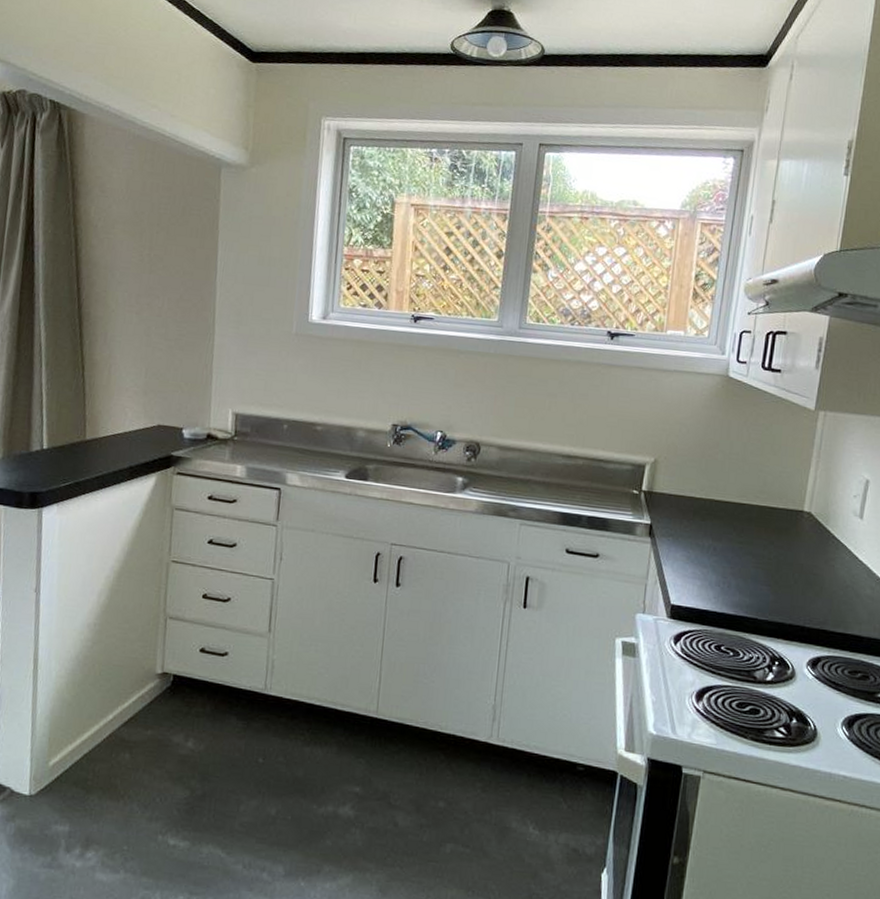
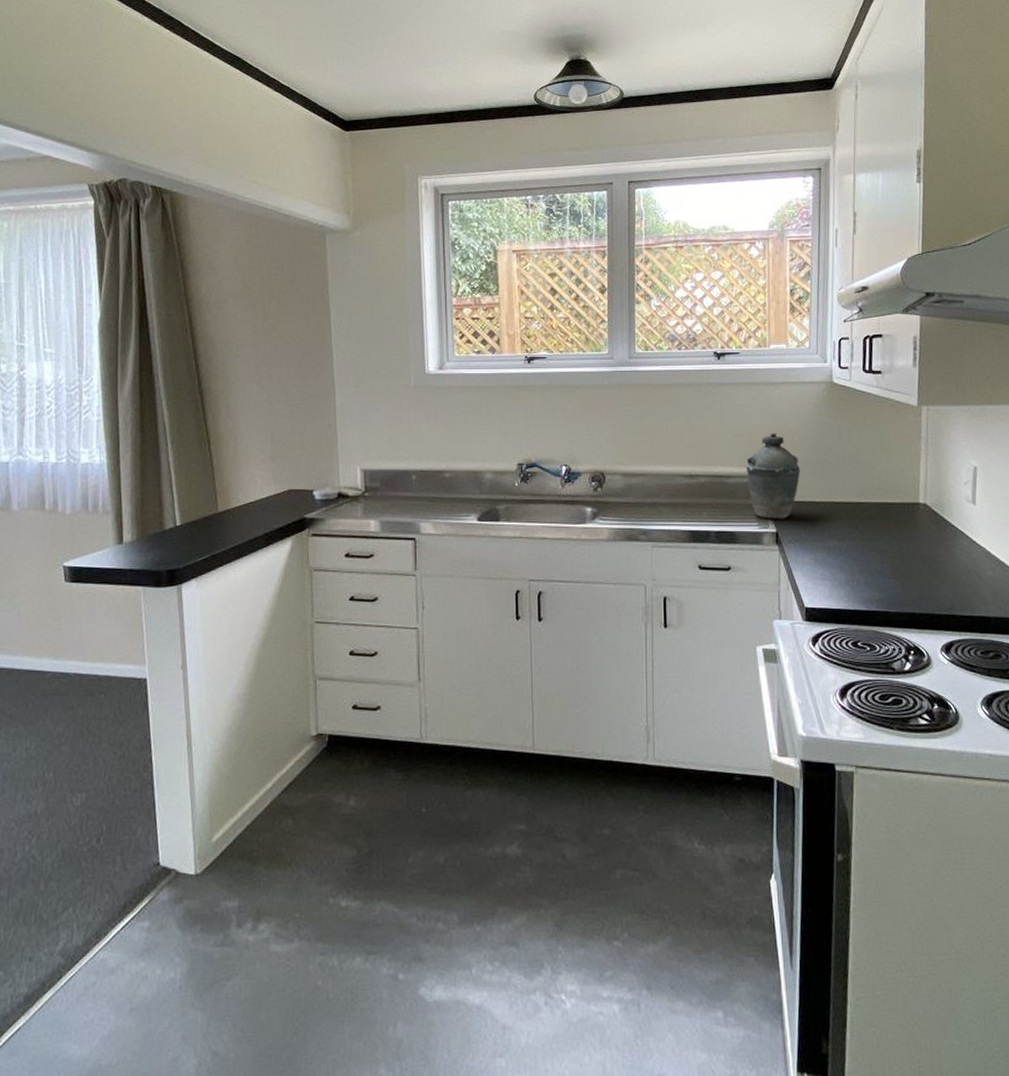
kettle: none [626,421,683,512] -> present [745,432,800,519]

